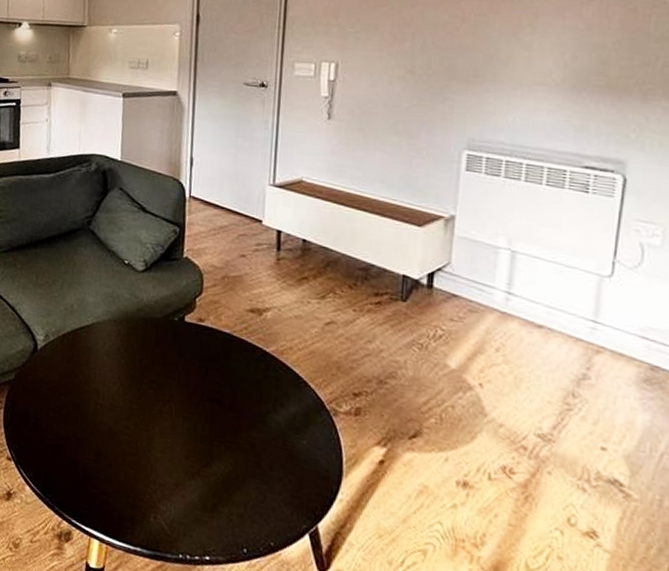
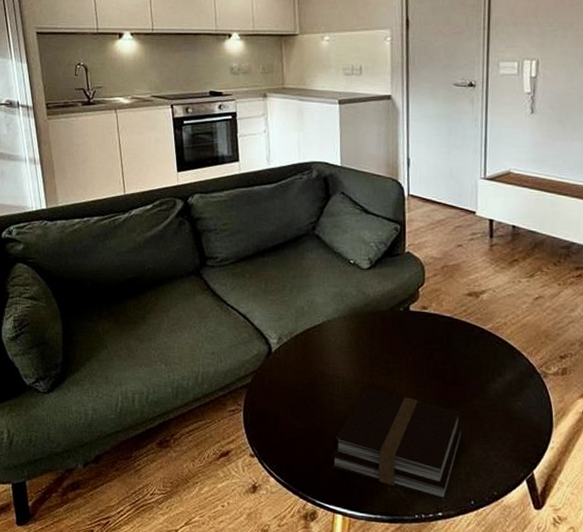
book: none [91,401,238,543] -> present [331,388,463,500]

